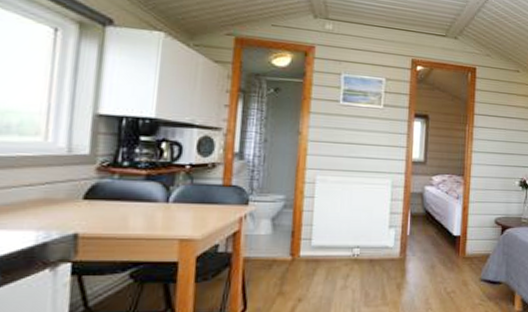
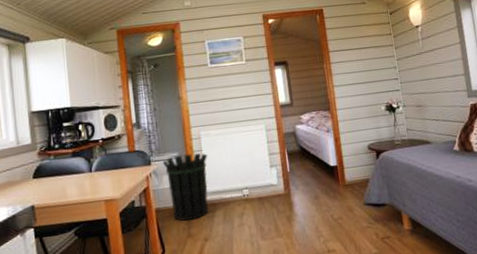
waste bin: none [263,198,320,275] -> present [162,153,209,221]

